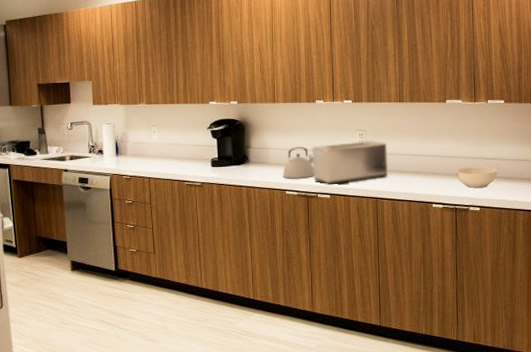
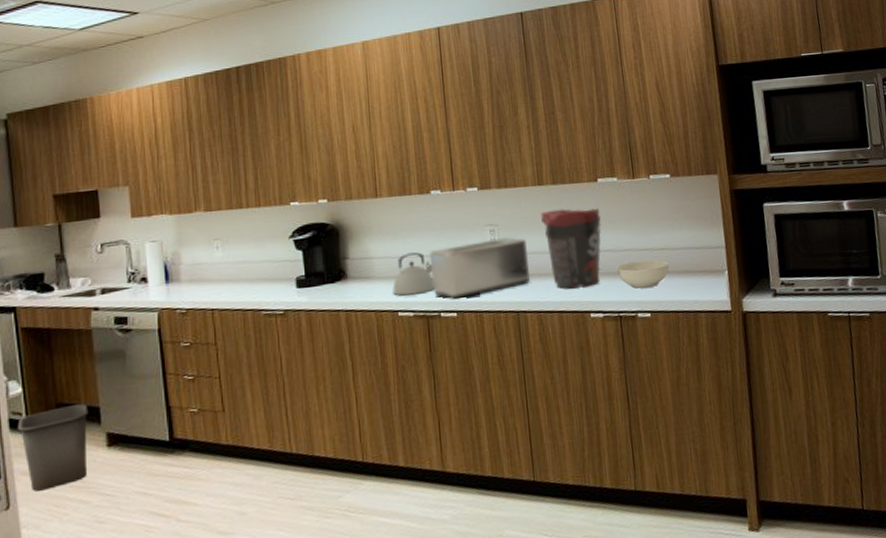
waste bin: none [9,239,59,297] -> present [17,404,88,492]
food container: none [400,122,446,184] -> present [541,208,601,289]

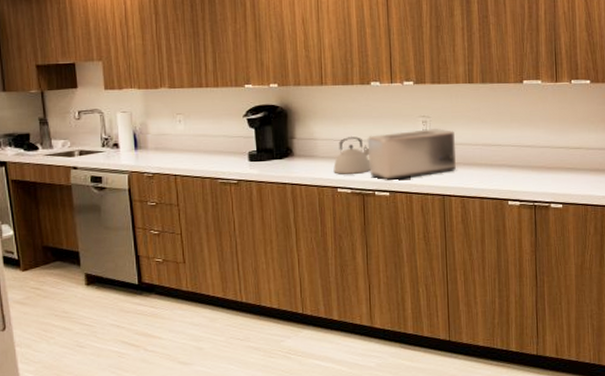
waste bin: present [17,404,88,492] -> none [10,248,70,317]
food container: present [541,208,601,289] -> none [469,106,524,178]
bowl: present [617,259,670,289] -> none [535,157,583,182]

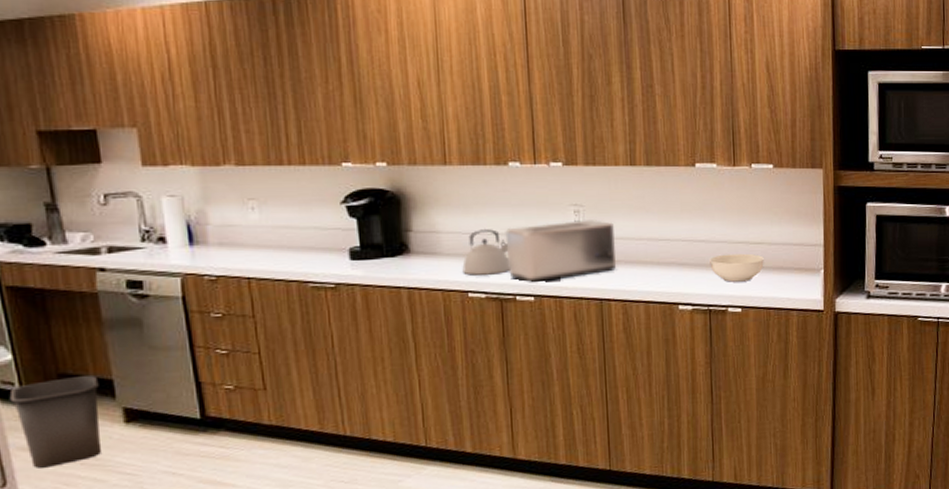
waste bin: none [10,248,70,317] -> present [9,376,101,468]
bowl: none [535,157,583,182] -> present [710,253,765,282]

